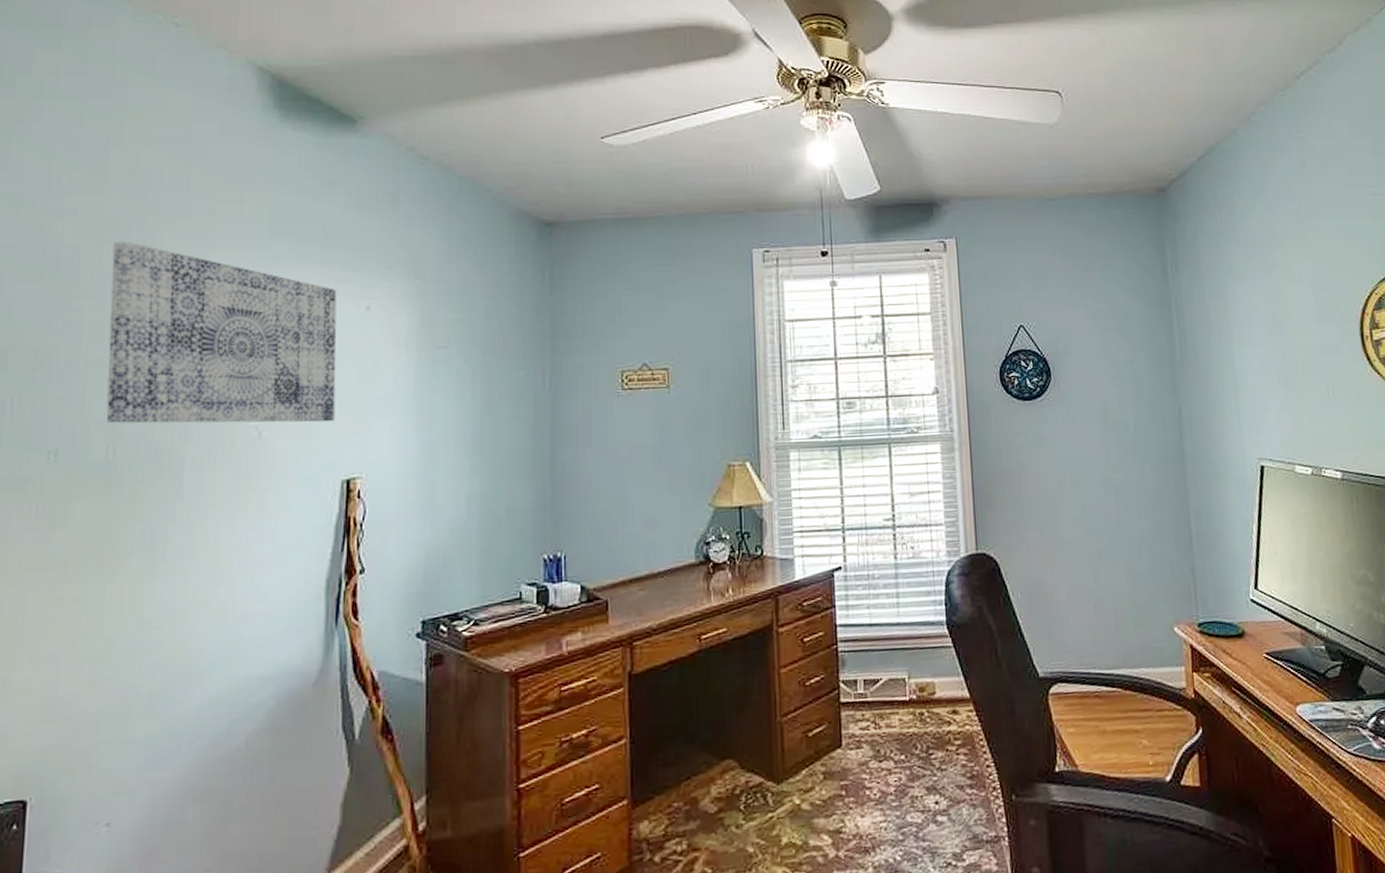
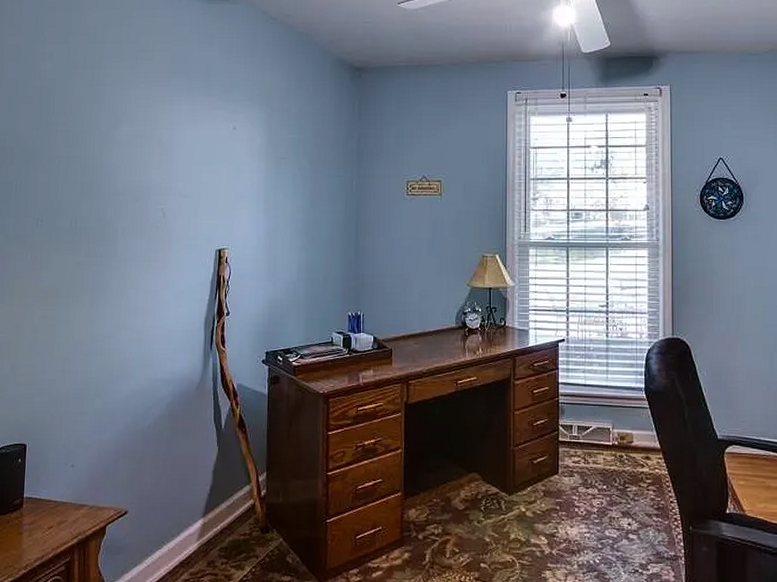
wall art: present [106,241,337,424] -> none [71,77,214,208]

